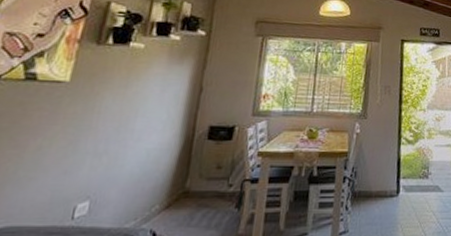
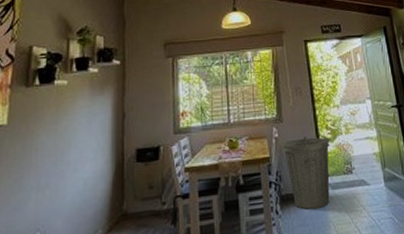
trash can: none [361,136,411,209] -> present [281,137,330,210]

